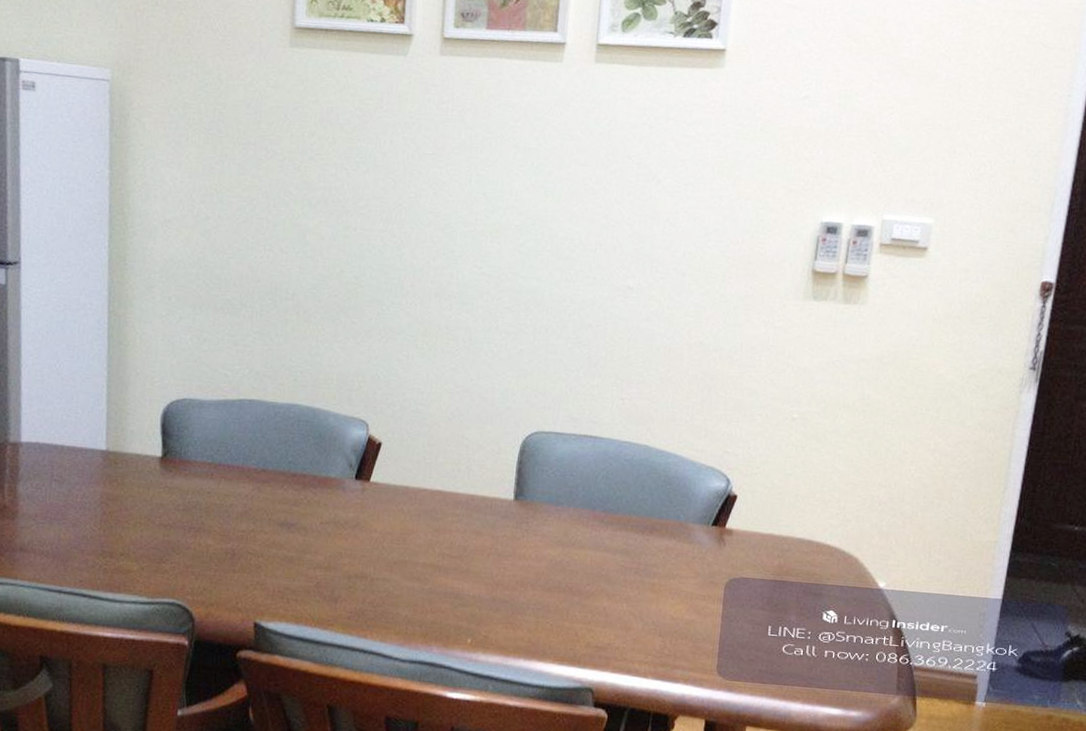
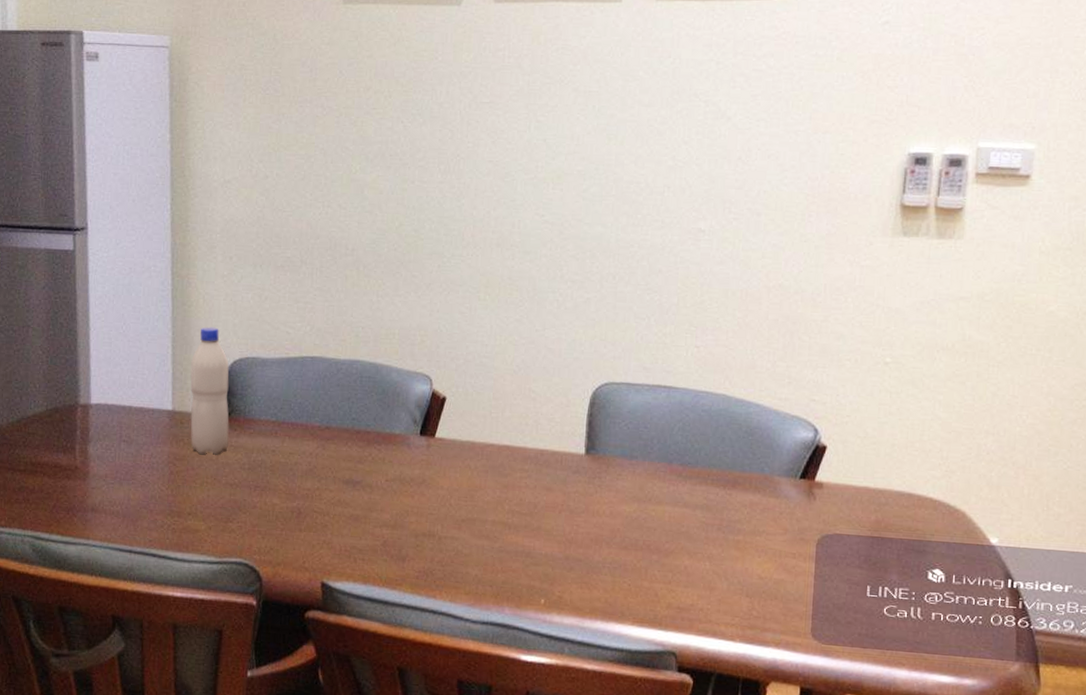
water bottle: none [124,367,166,496] -> present [190,327,230,455]

